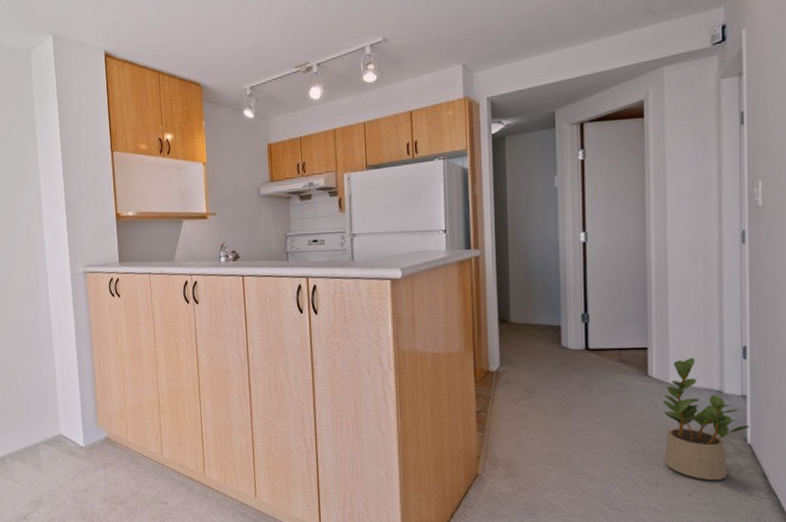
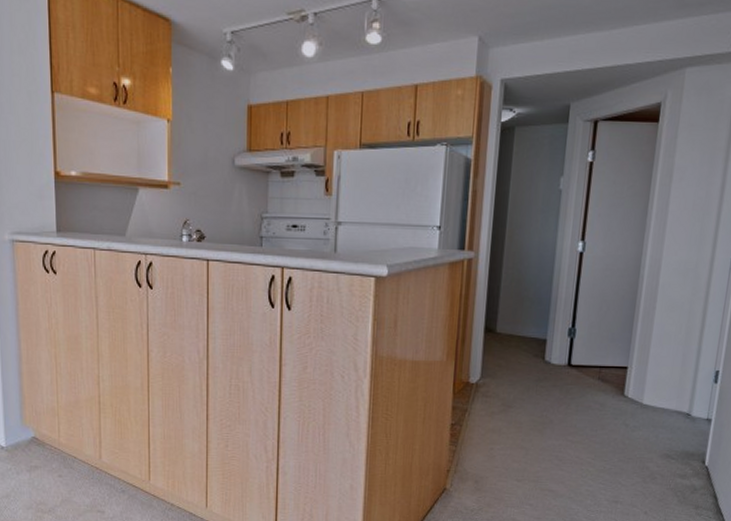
potted plant: present [663,358,749,481] -> none [627,380,709,500]

